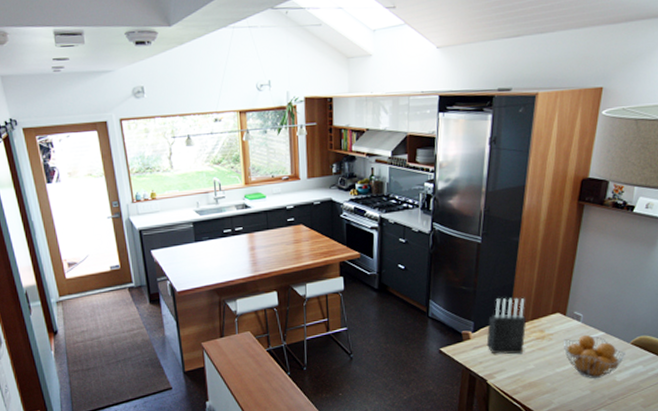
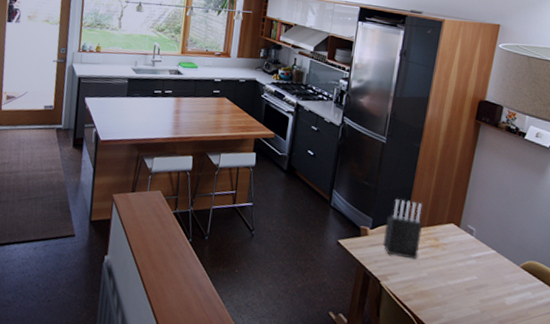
fruit basket: present [564,334,625,379] -> none [456,250,515,299]

